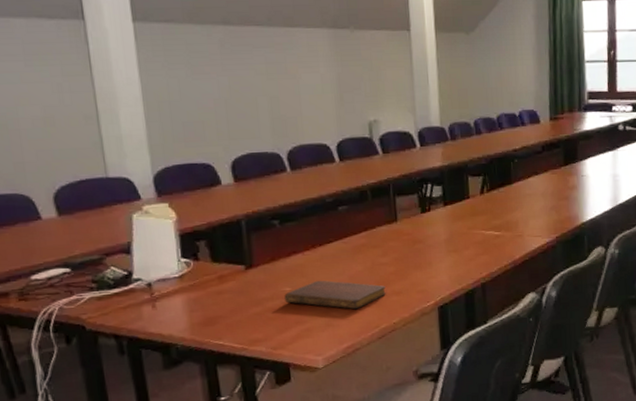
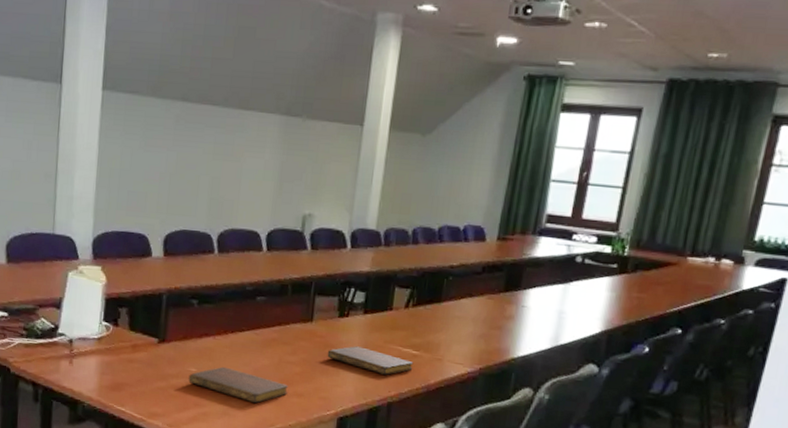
notebook: none [417,237,498,259] -> present [327,346,414,375]

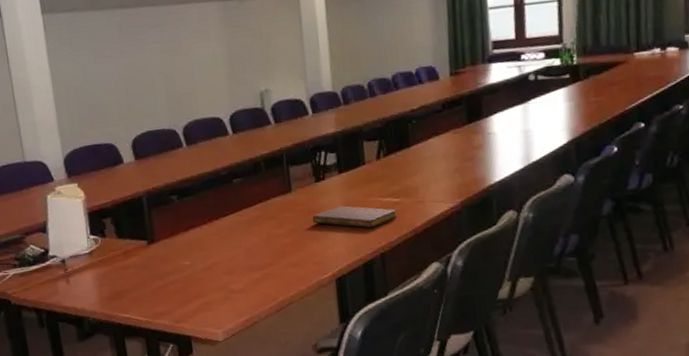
notebook: present [188,366,288,404] -> none [184,253,282,283]

